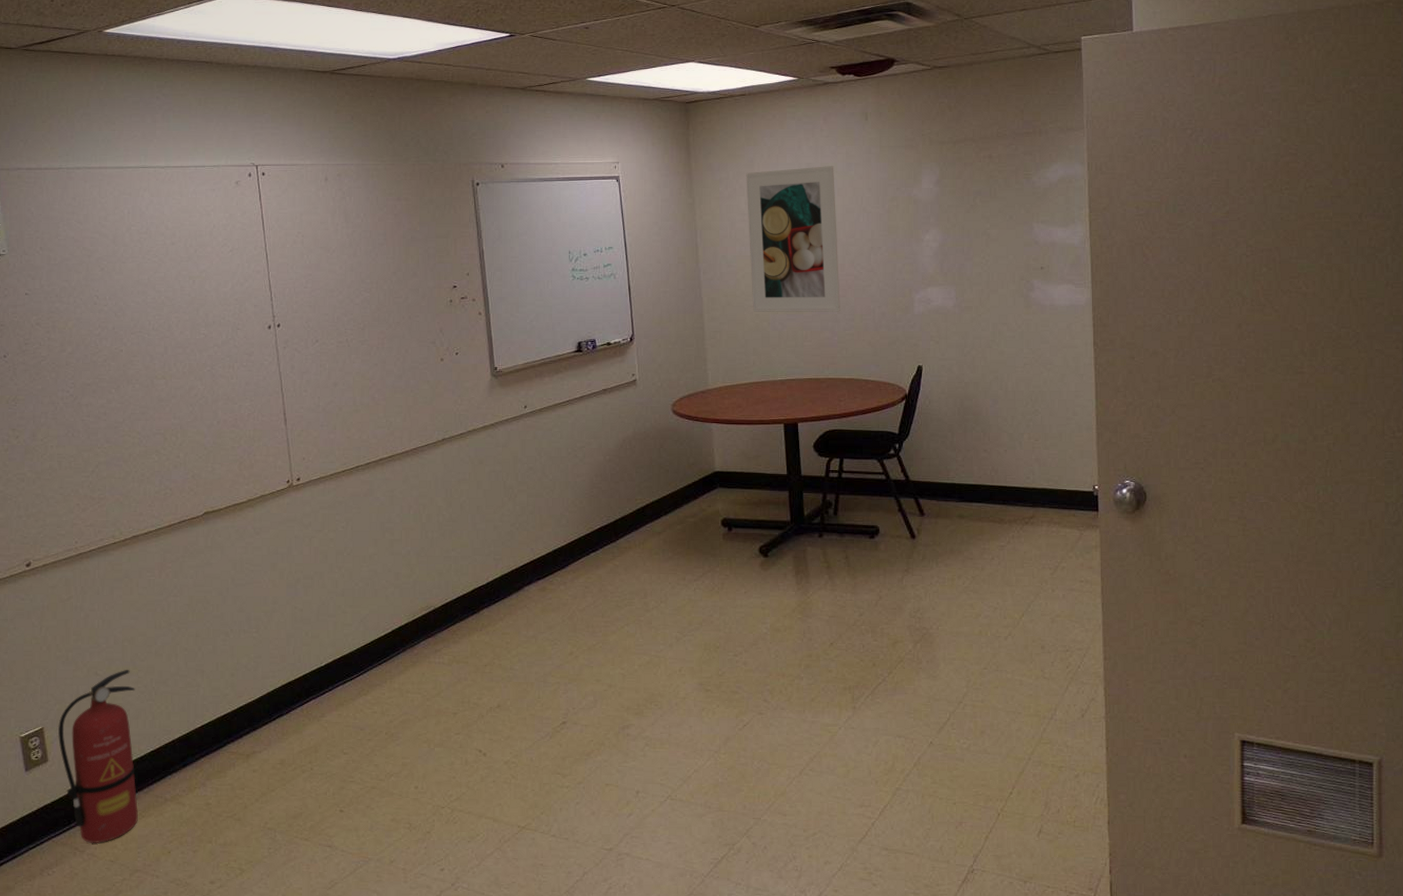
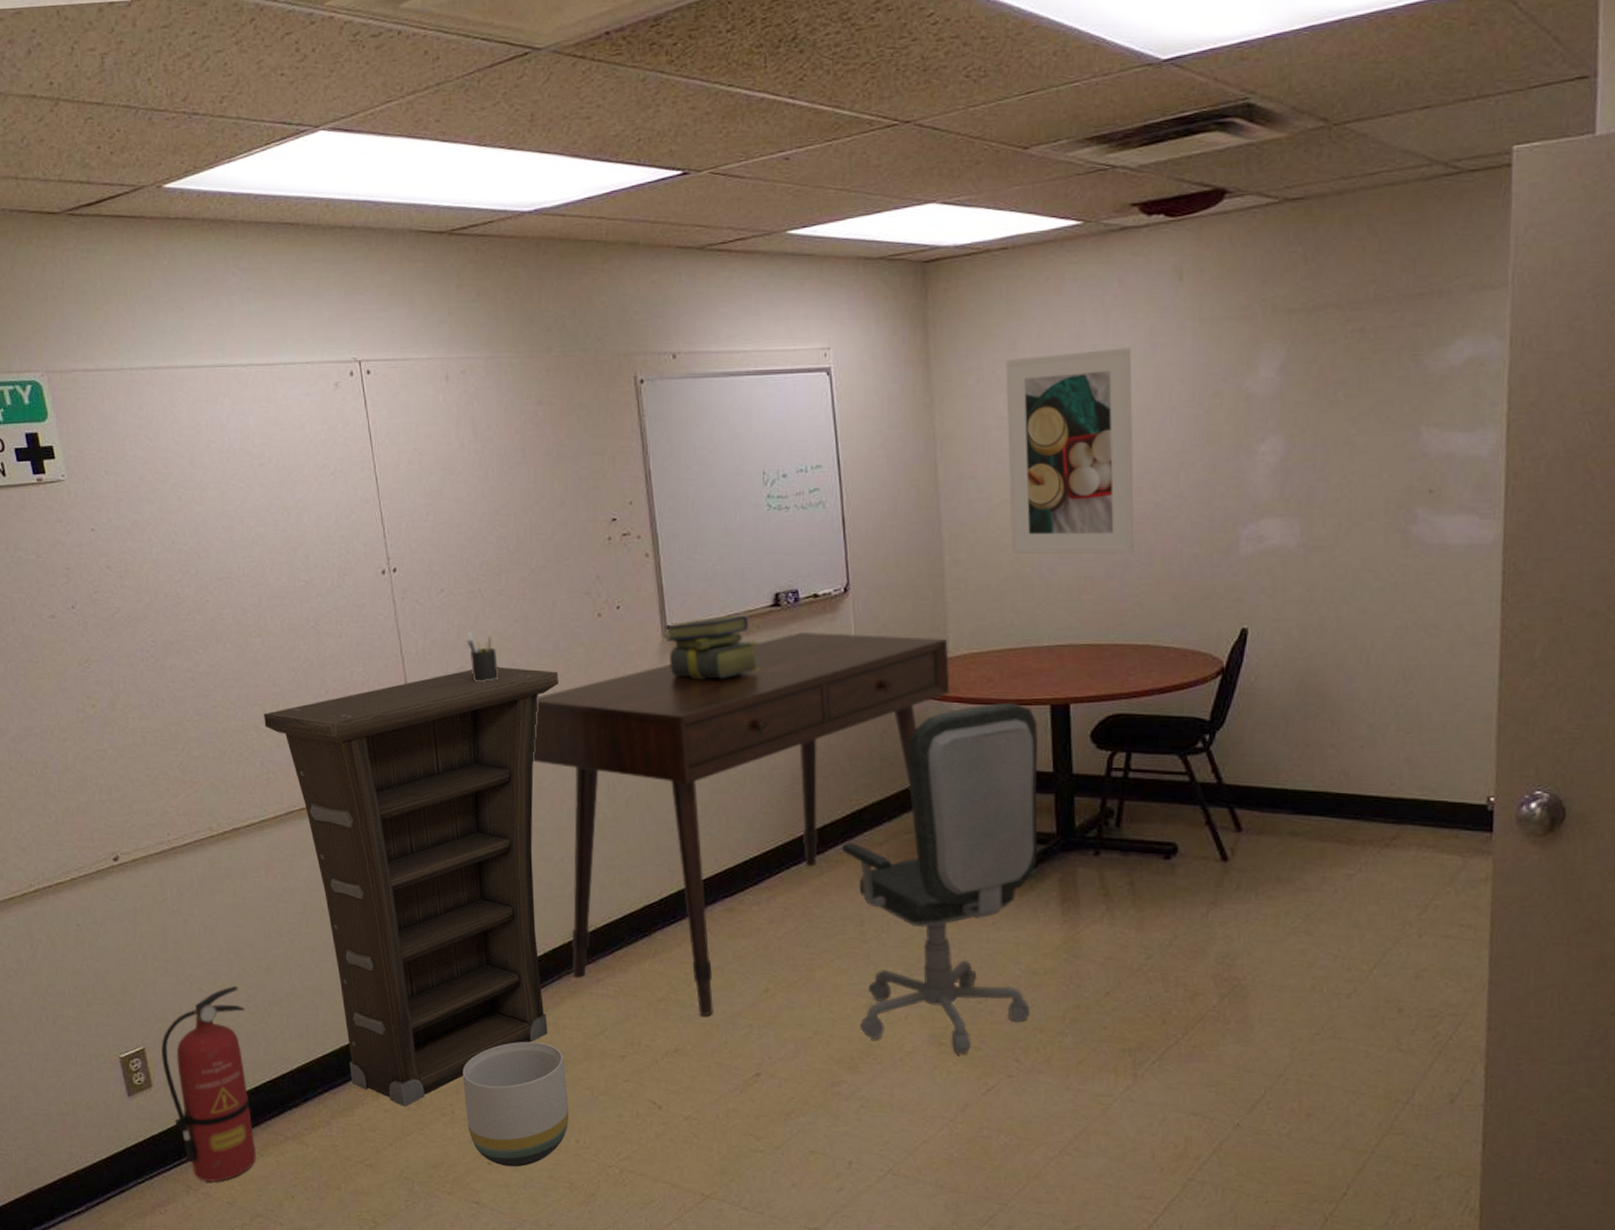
cabinet: none [164,401,409,766] -> present [264,667,559,1107]
planter: none [321,705,410,813] -> present [462,1041,569,1167]
pen holder: none [335,373,361,412] -> present [466,631,499,682]
desk: none [386,370,710,677] -> present [532,631,950,1016]
stack of books: none [493,359,567,408] -> present [664,615,760,679]
office chair: none [629,422,777,698] -> present [841,702,1038,1054]

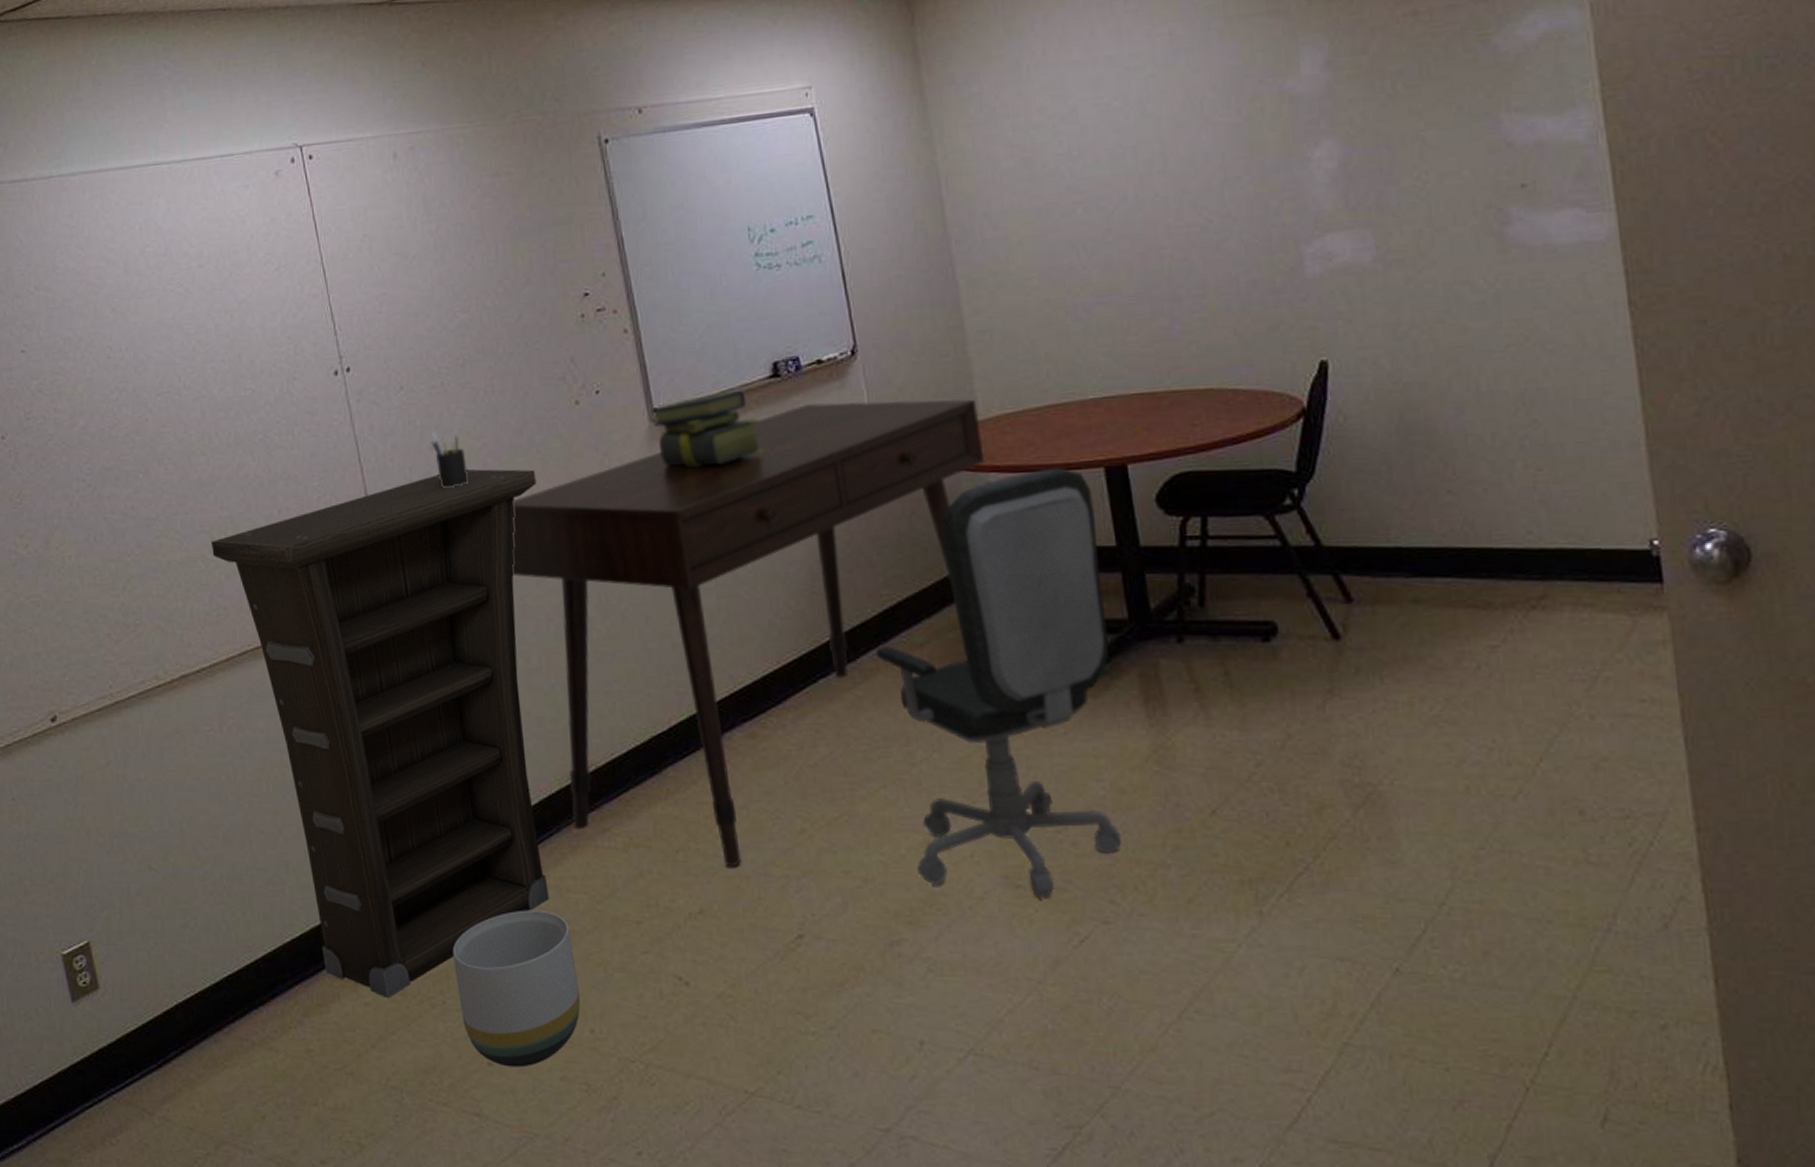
fire extinguisher: present [161,986,257,1183] -> none [108,862,220,1104]
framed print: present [1005,348,1135,554] -> none [1009,56,1182,296]

